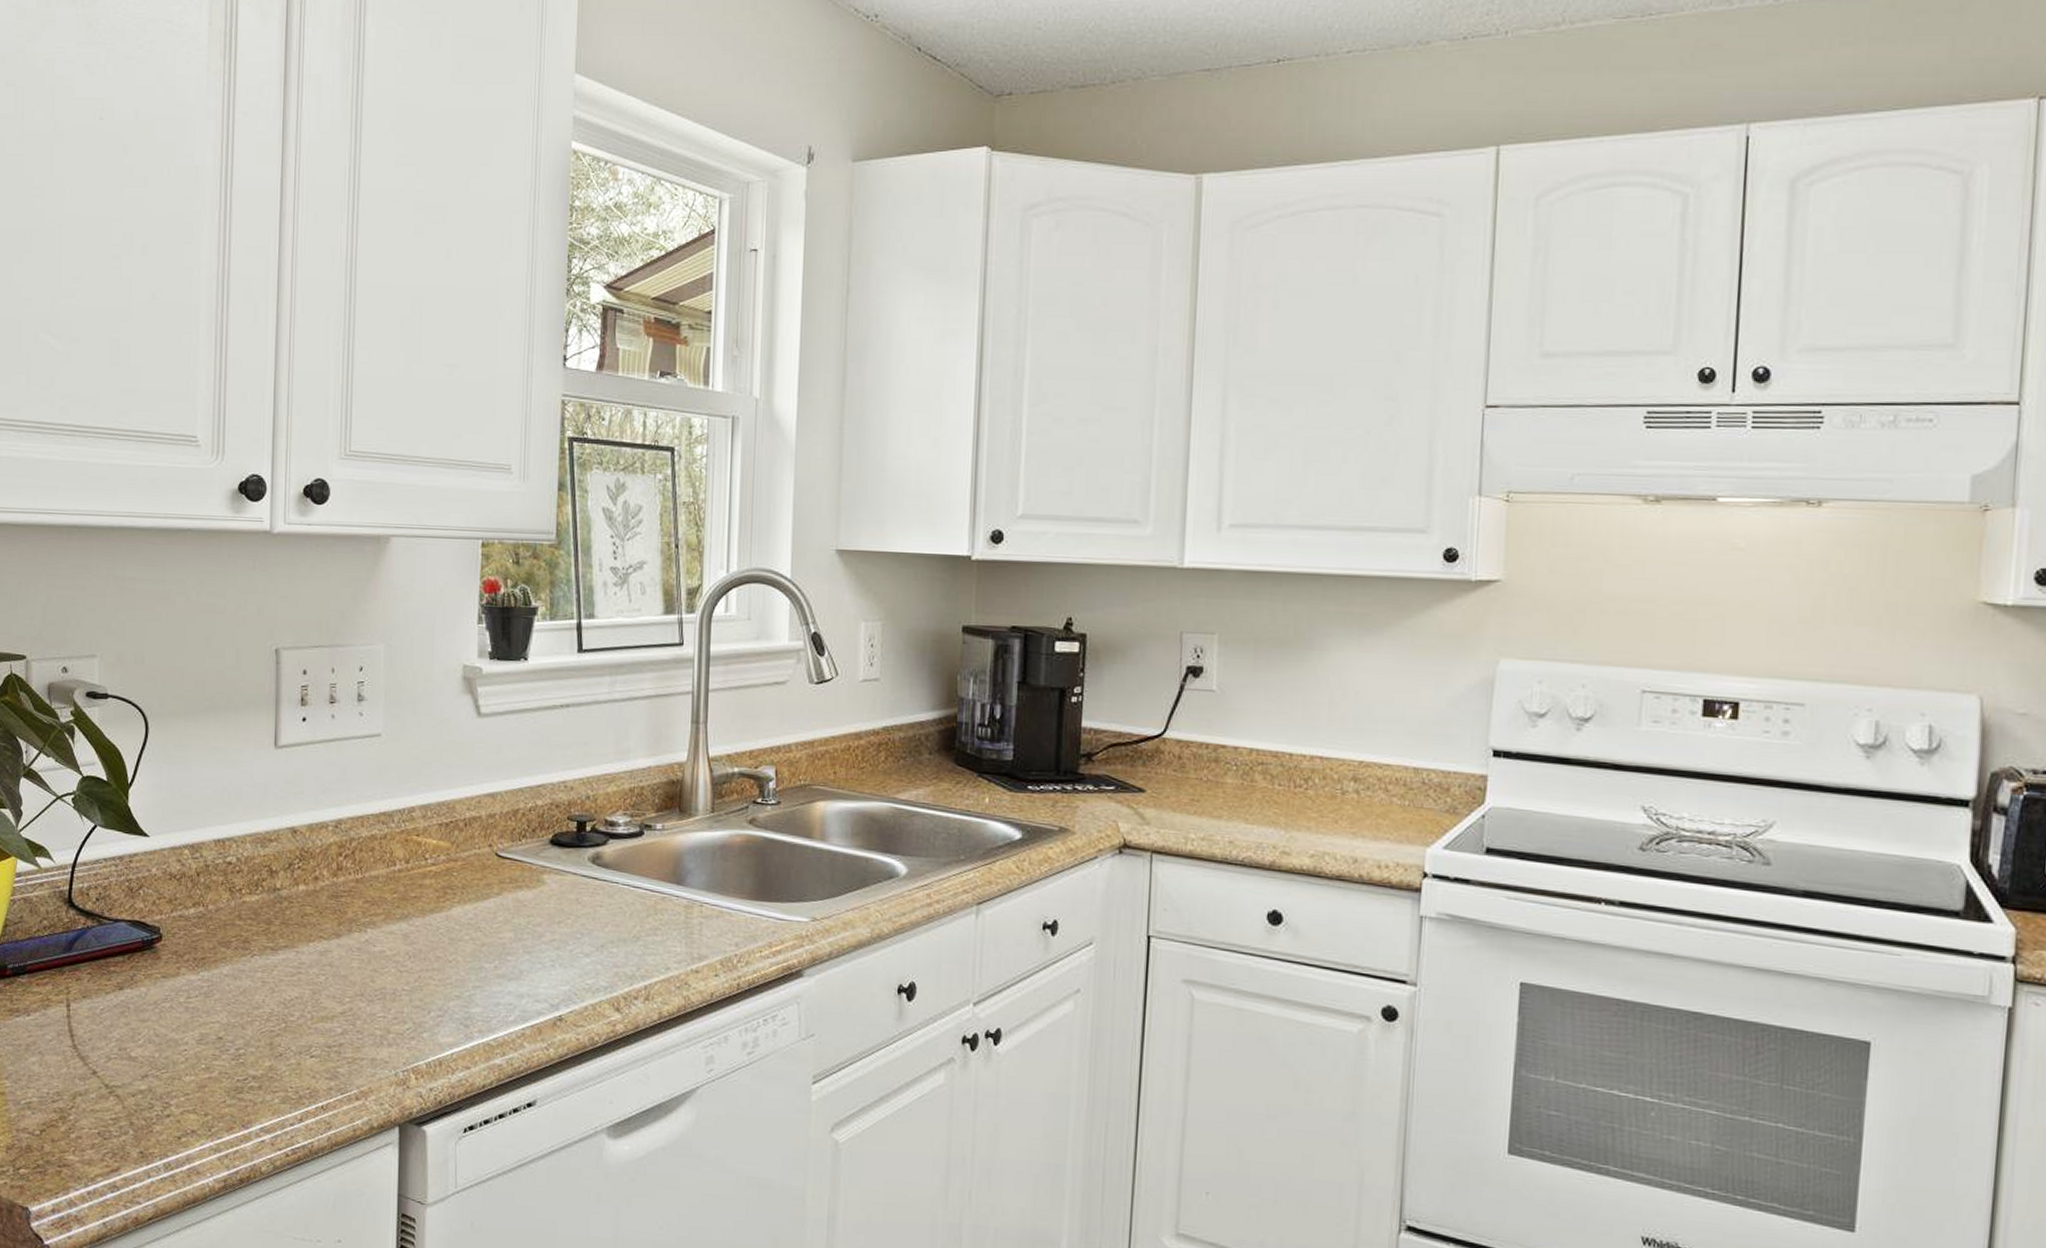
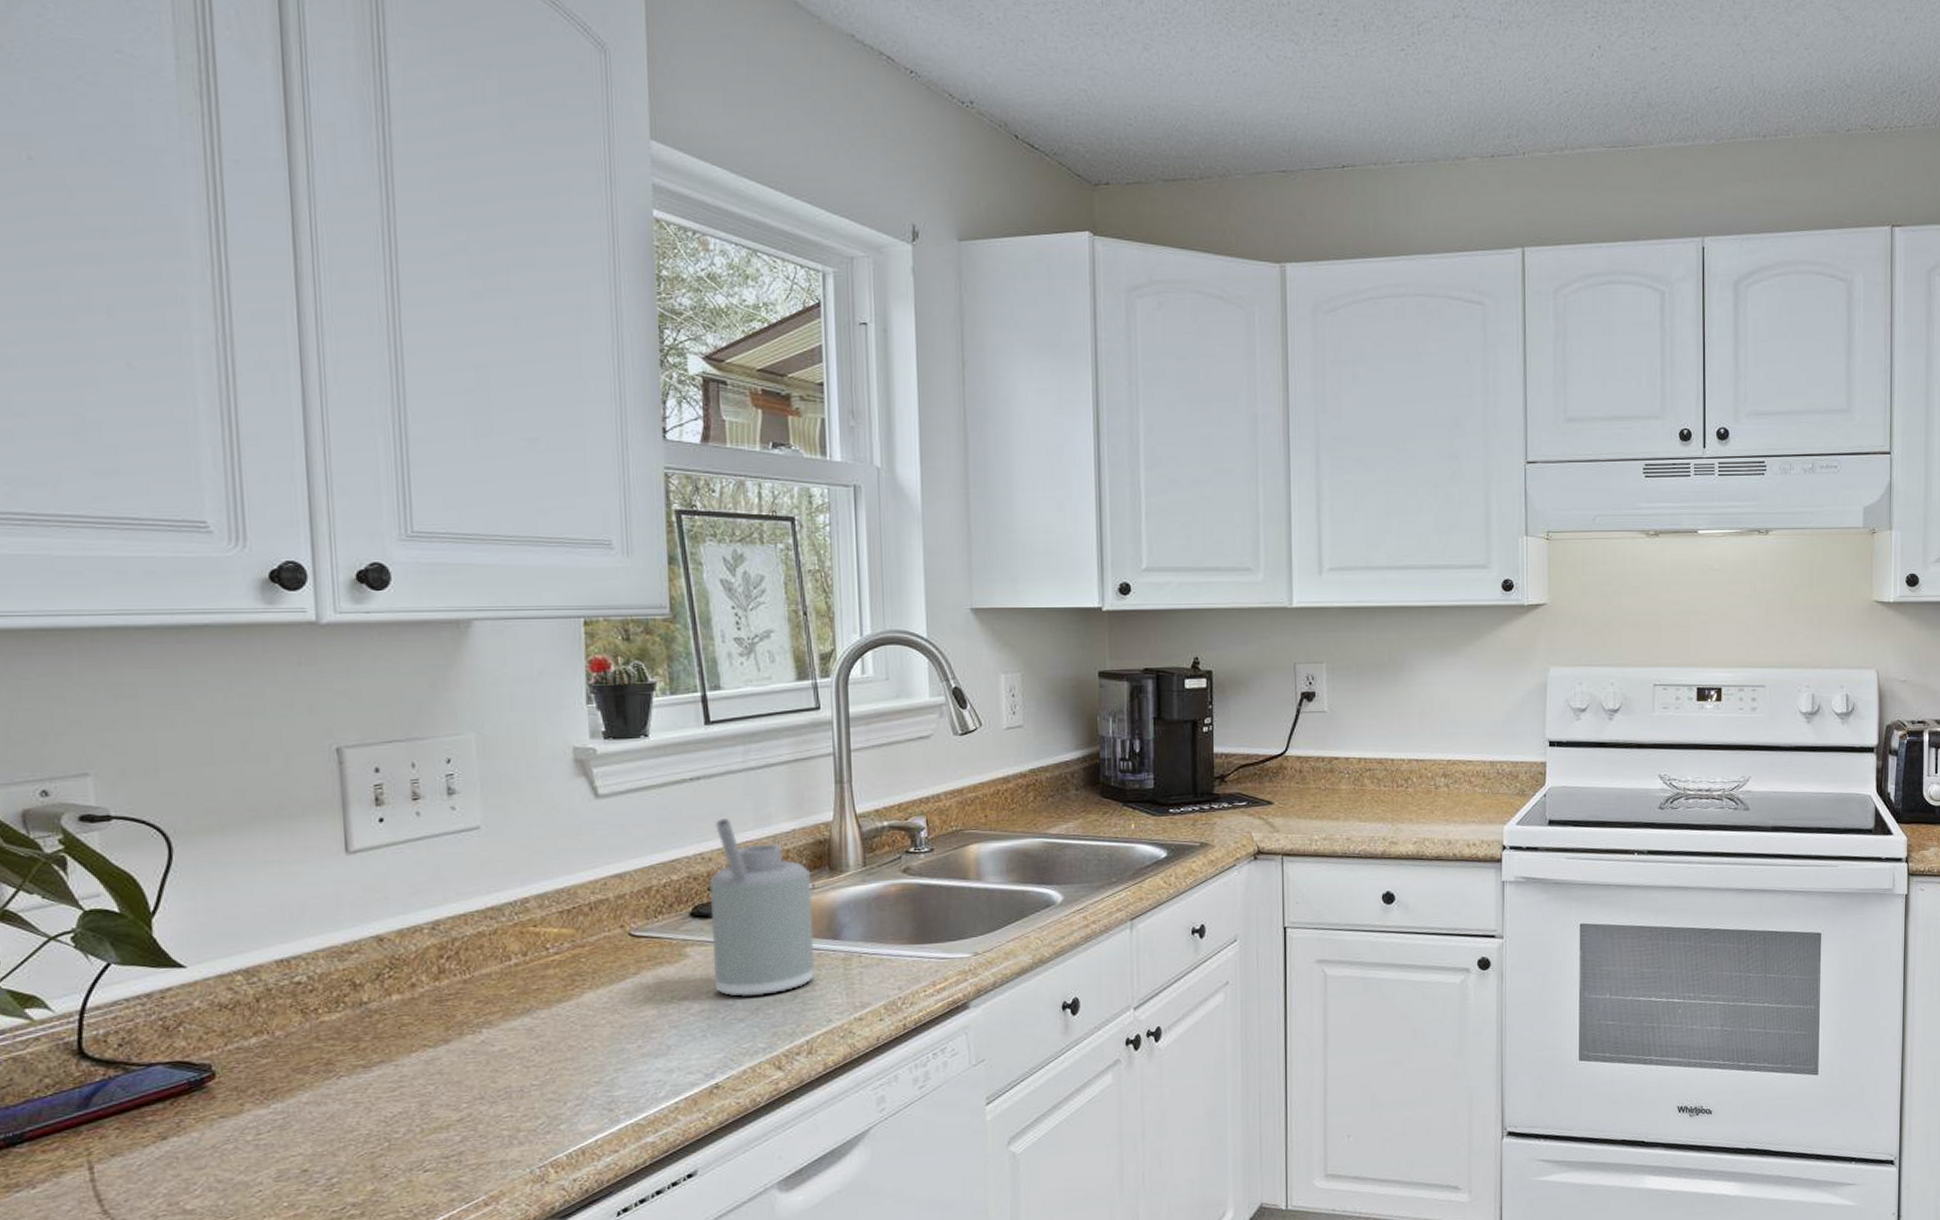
soap dispenser: none [565,748,662,934] -> present [709,818,815,997]

